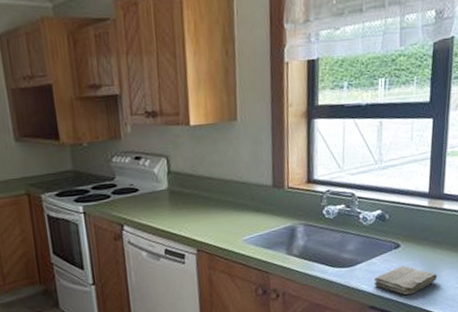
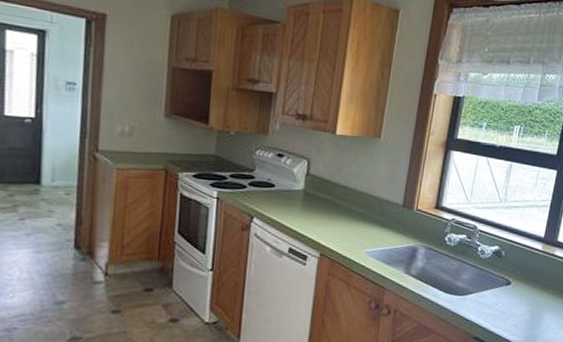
washcloth: present [373,265,438,296] -> none [481,302,541,332]

